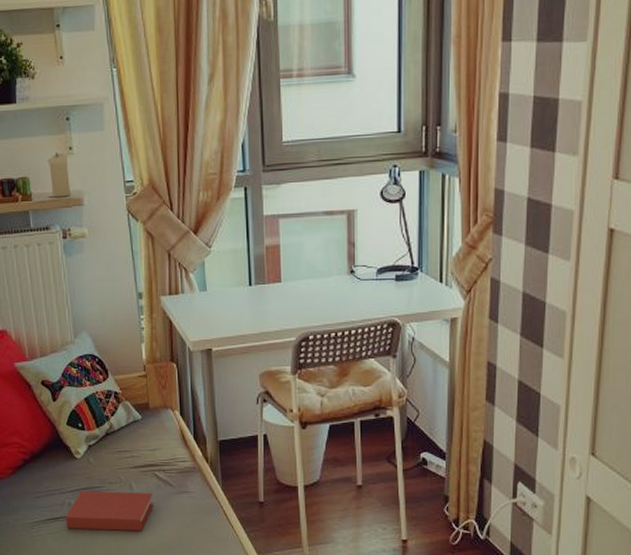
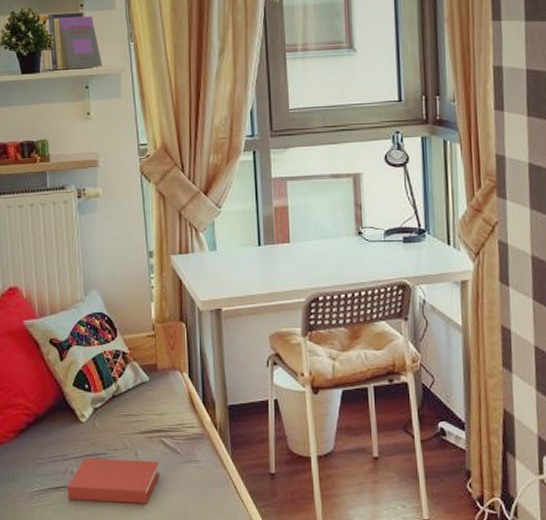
books: none [13,33,83,101] -> present [40,12,102,71]
candle: present [47,152,71,198] -> none [65,117,87,159]

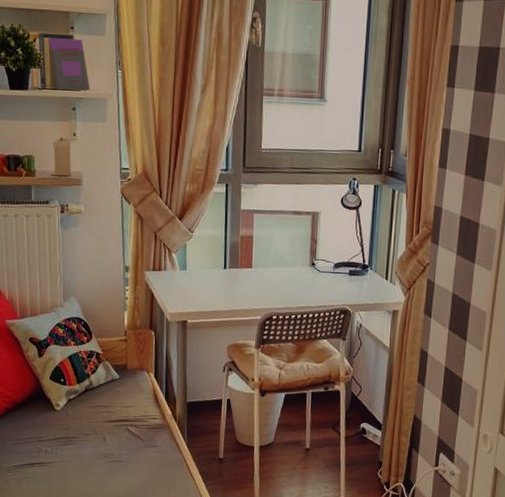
candle: none [65,117,87,159] -> present [50,137,71,177]
book: present [67,458,160,504] -> none [41,440,124,480]

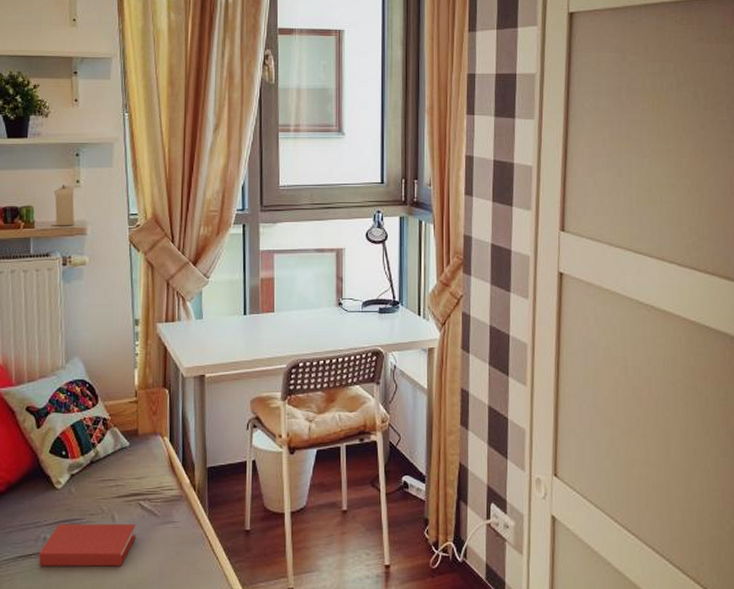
books: present [30,32,90,91] -> none [30,79,95,137]
book: none [41,440,124,480] -> present [38,523,136,567]

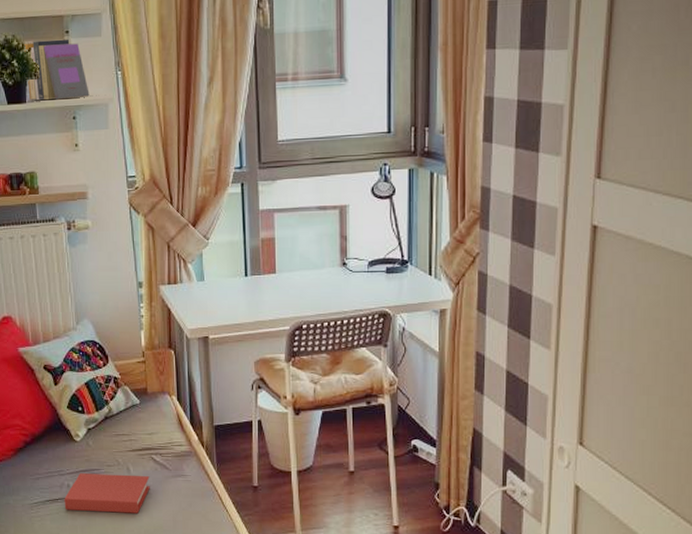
books: none [30,79,95,137] -> present [24,39,90,101]
candle: present [51,185,75,226] -> none [54,149,76,191]

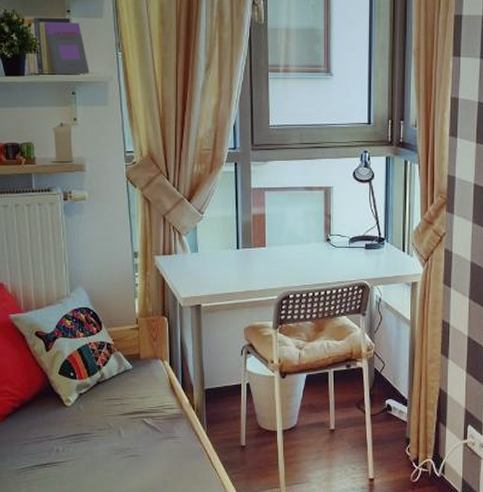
candle: none [54,149,76,191] -> present [51,122,73,163]
book: present [64,473,150,514] -> none [53,438,141,476]

